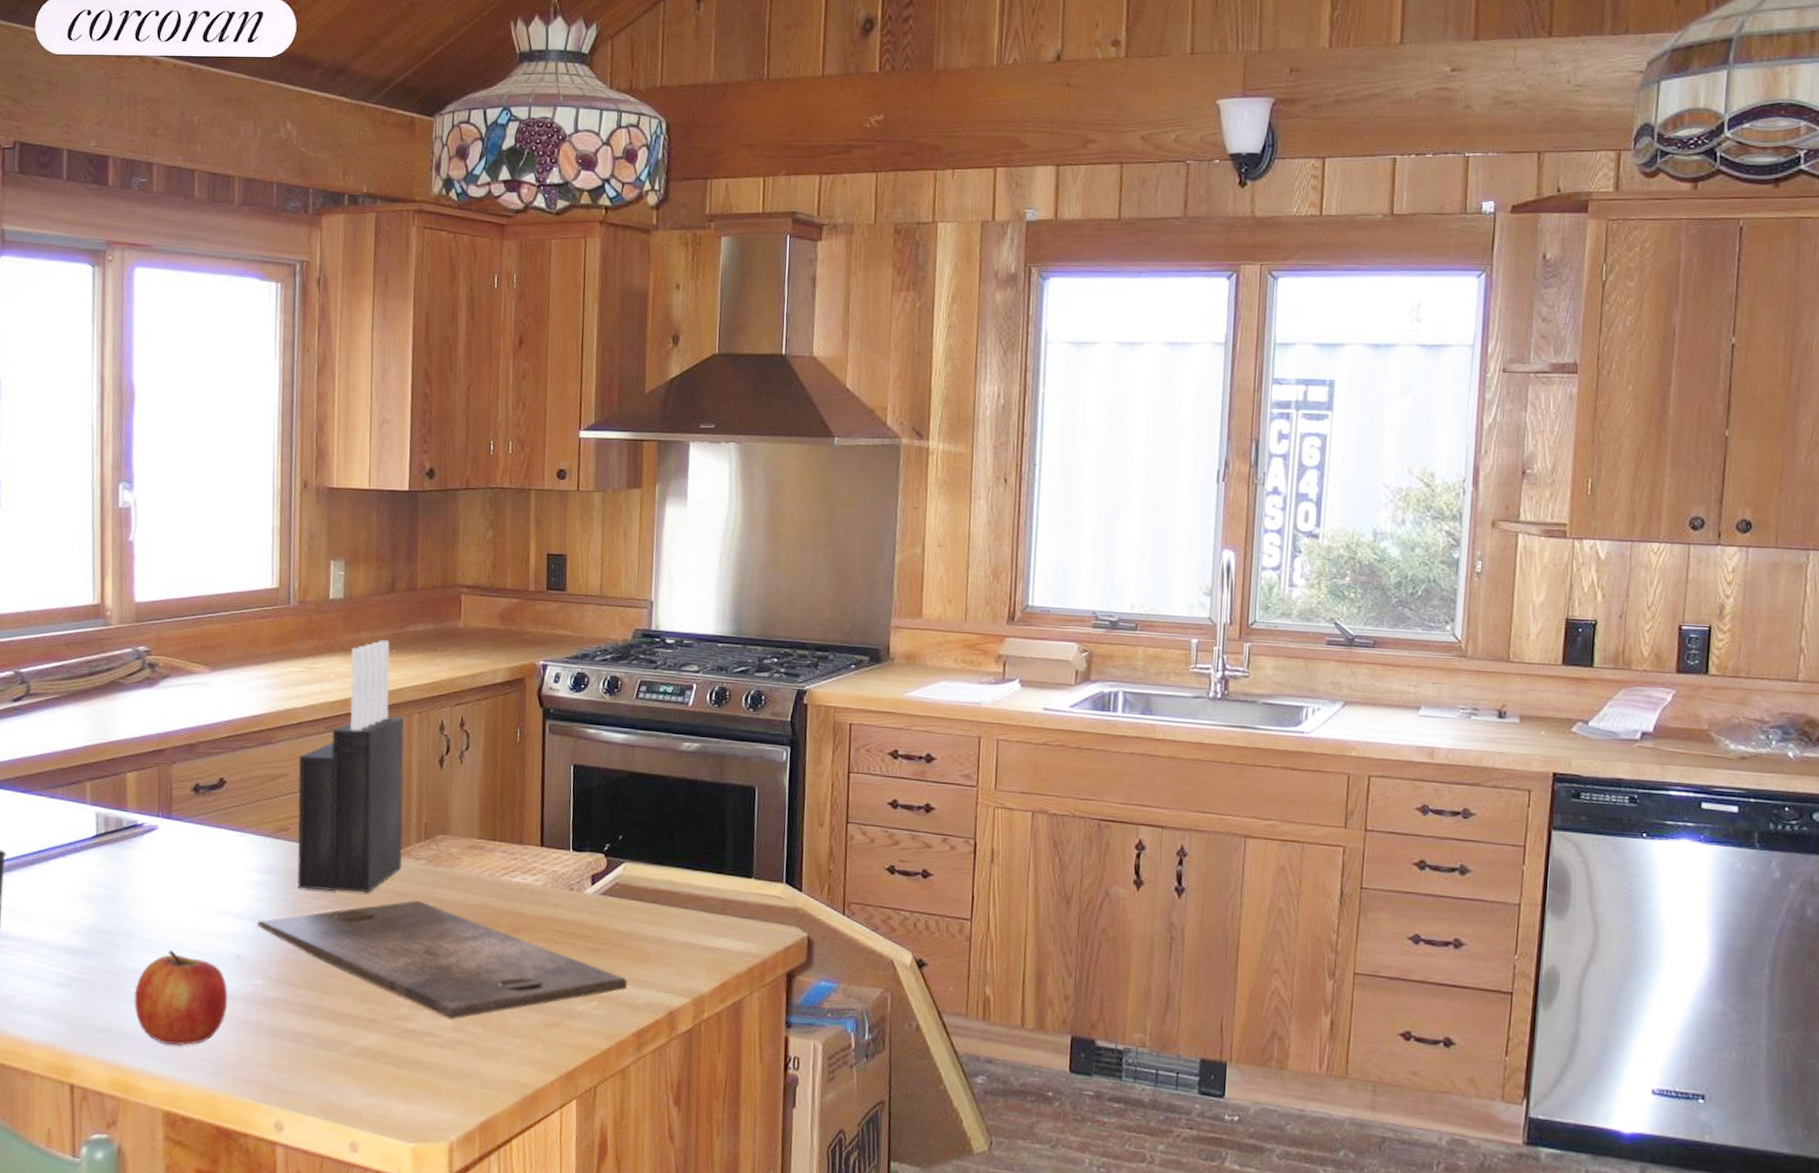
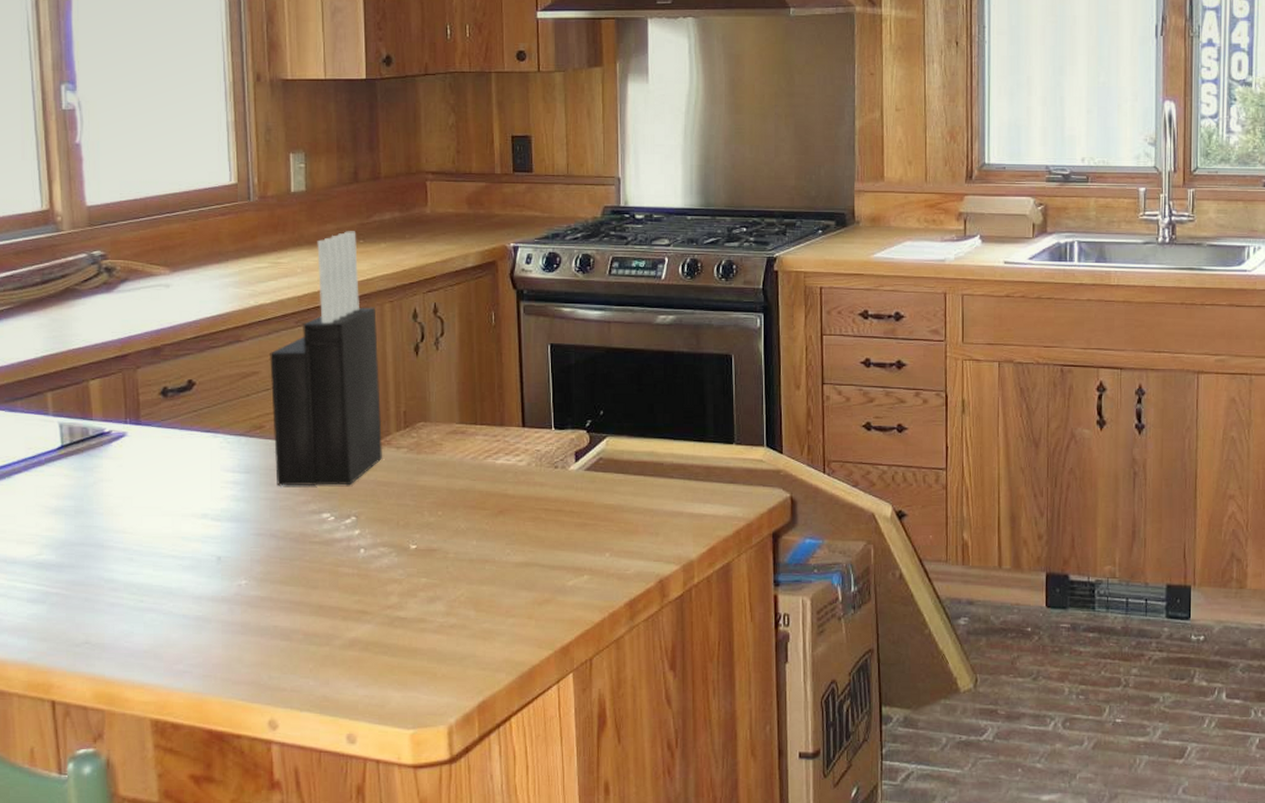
apple: present [134,950,228,1046] -> none [113,557,212,653]
cutting board: present [258,900,627,1020] -> none [238,489,616,605]

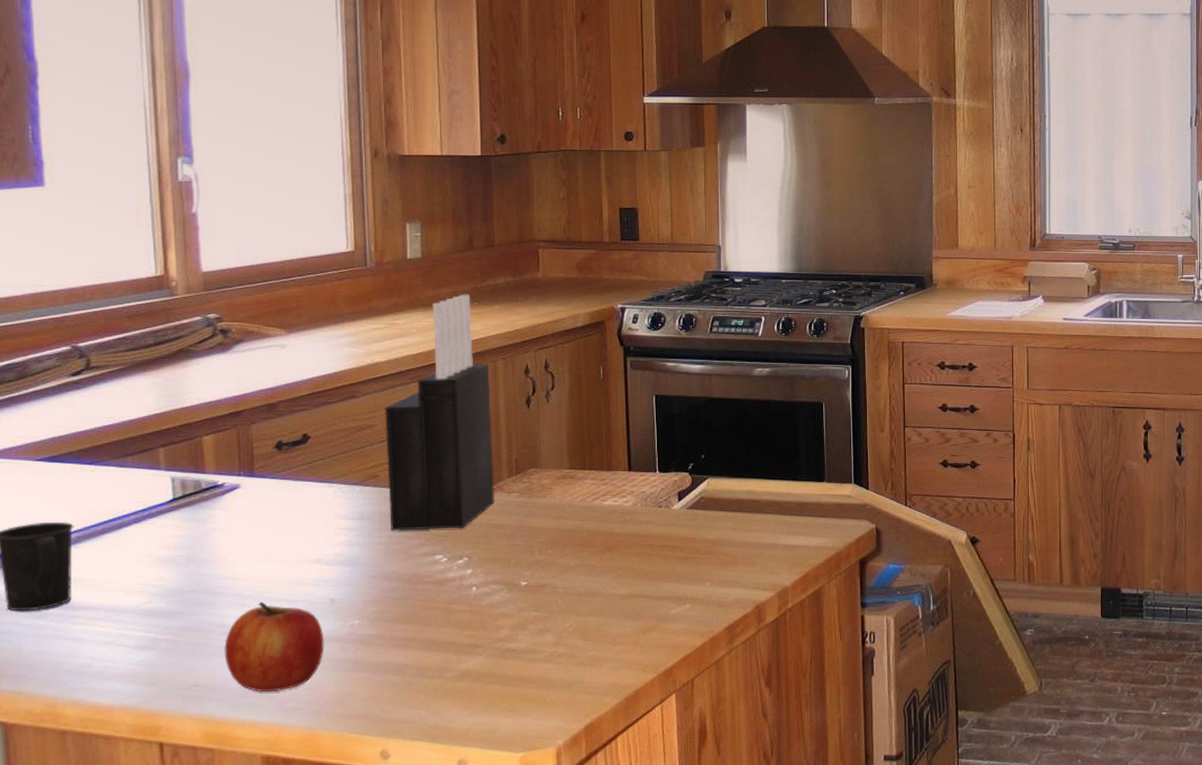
apple: none [113,557,212,653] -> present [224,601,324,693]

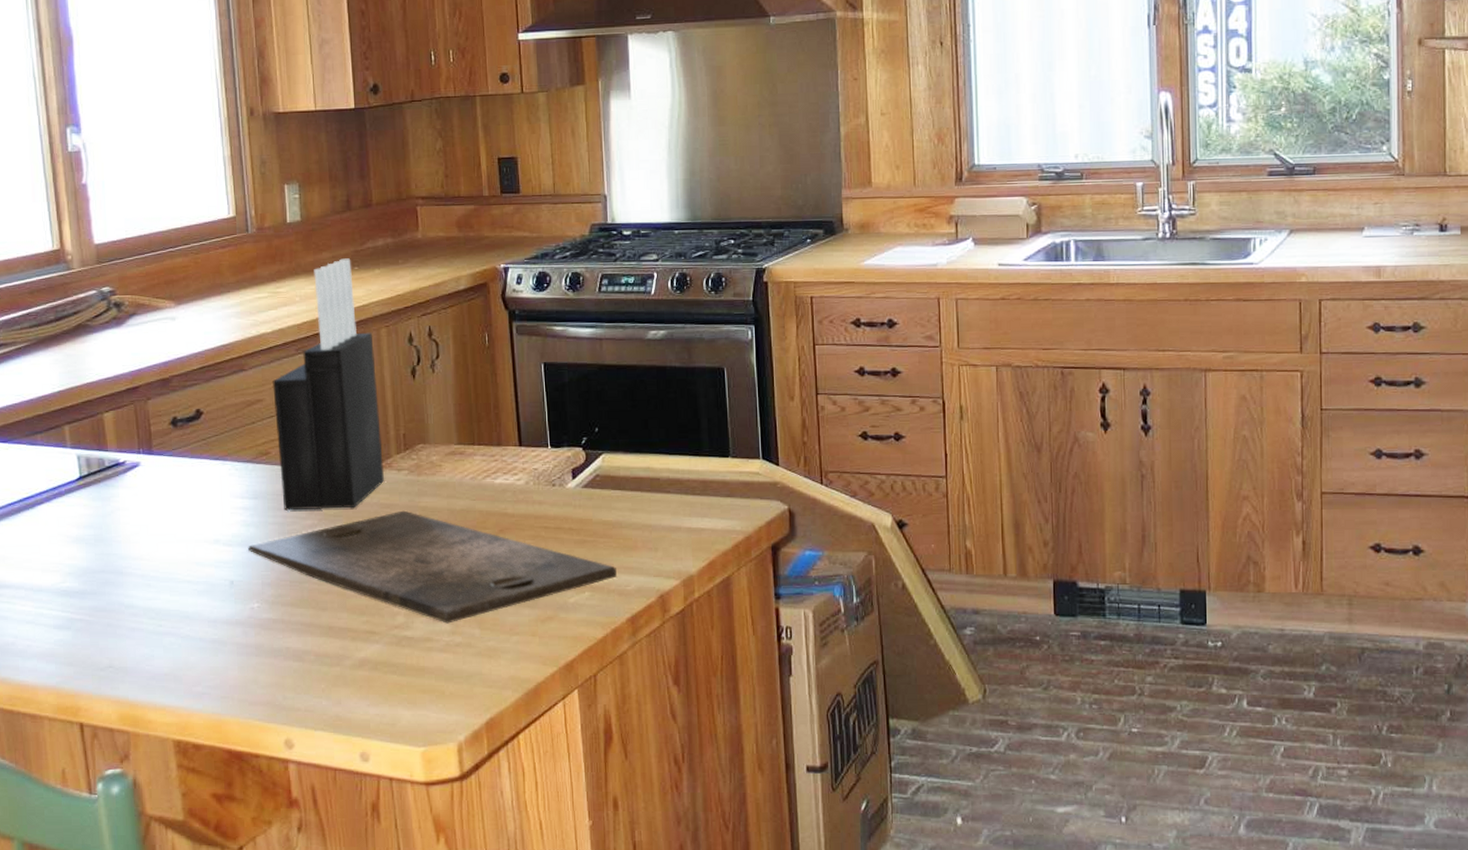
apple: present [224,601,324,693] -> none [133,582,227,676]
cutting board: none [351,530,716,636] -> present [248,510,617,624]

